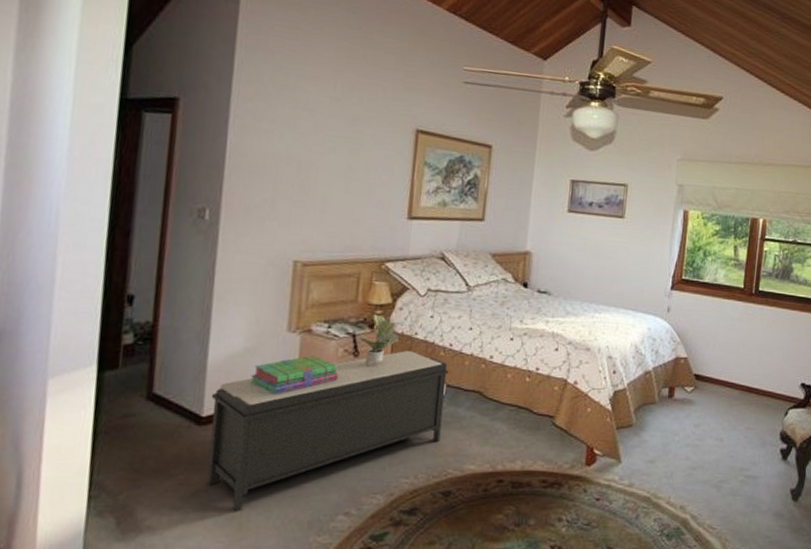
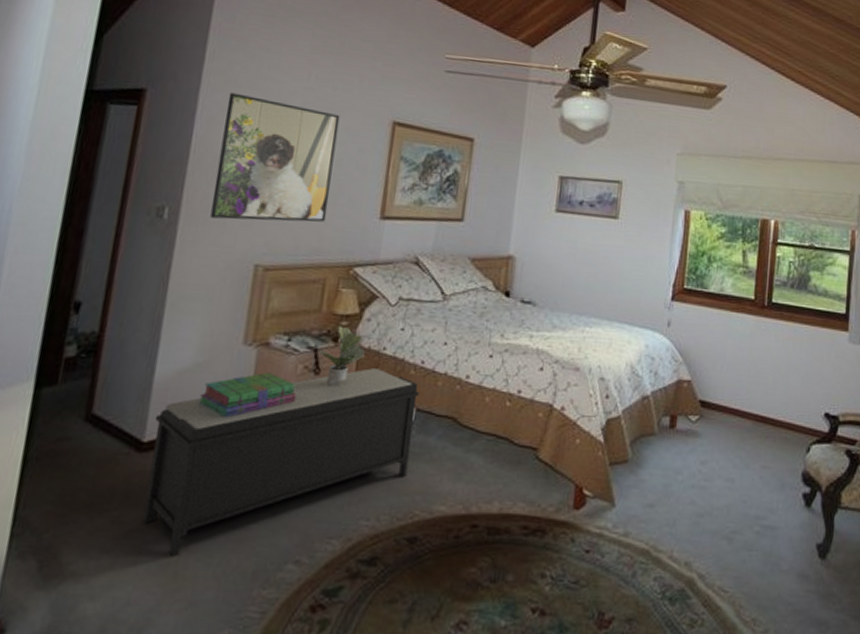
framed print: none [249,101,366,222] -> present [210,92,340,222]

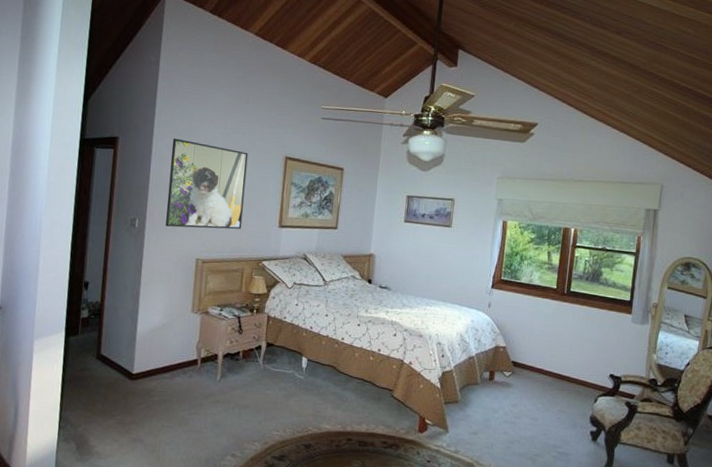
bench: present [142,368,419,557] -> none [135,331,310,447]
stack of books: present [198,372,297,418] -> none [165,331,228,361]
potted plant: present [318,326,365,386] -> none [241,301,272,342]

